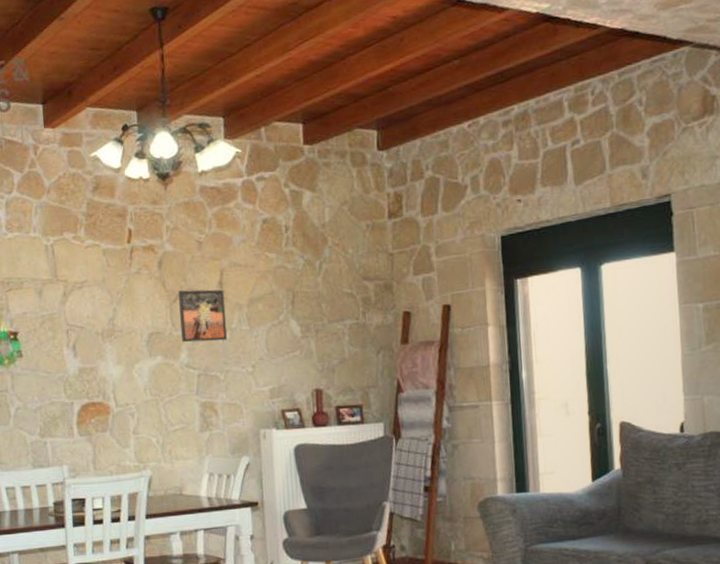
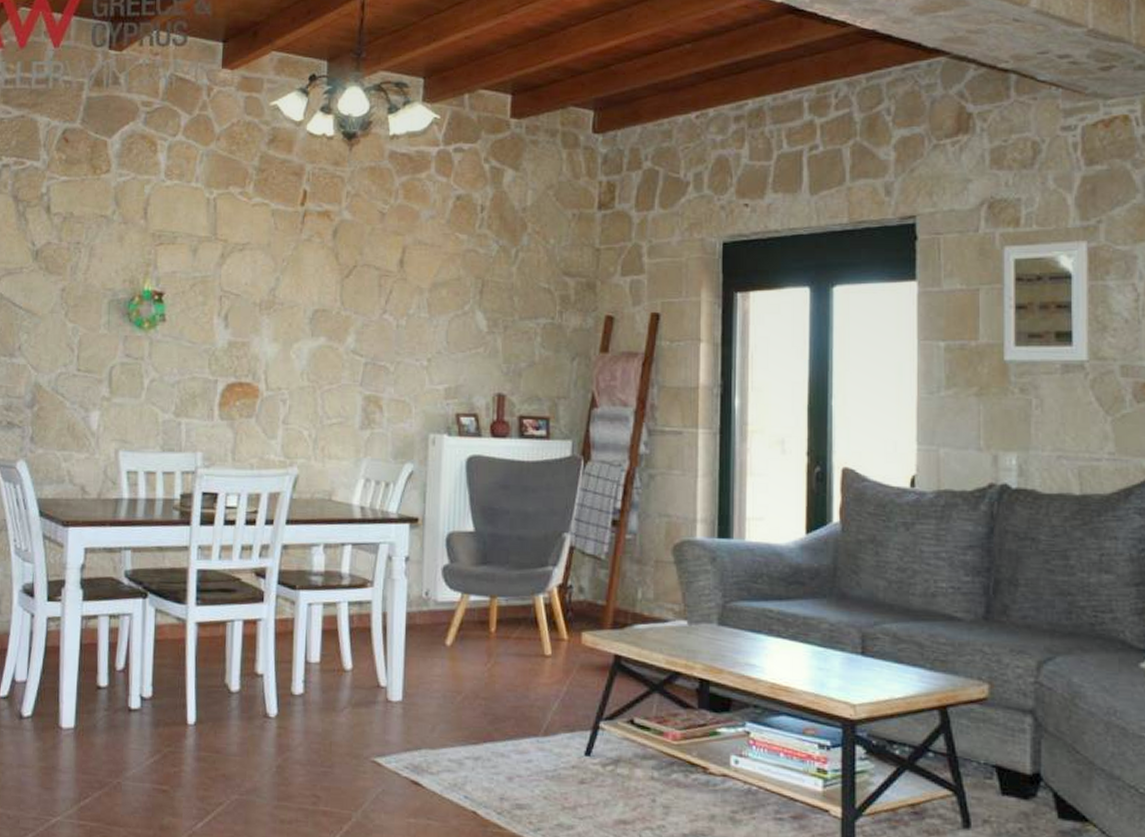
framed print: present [178,289,228,343] -> none [349,266,404,327]

